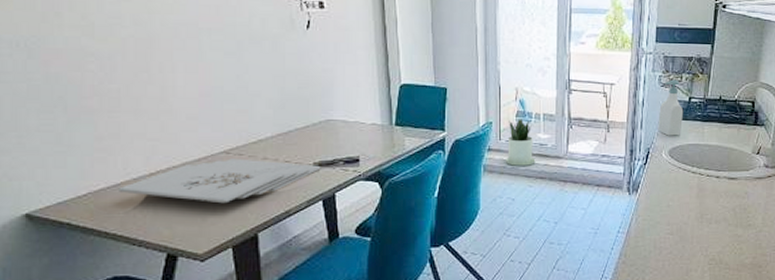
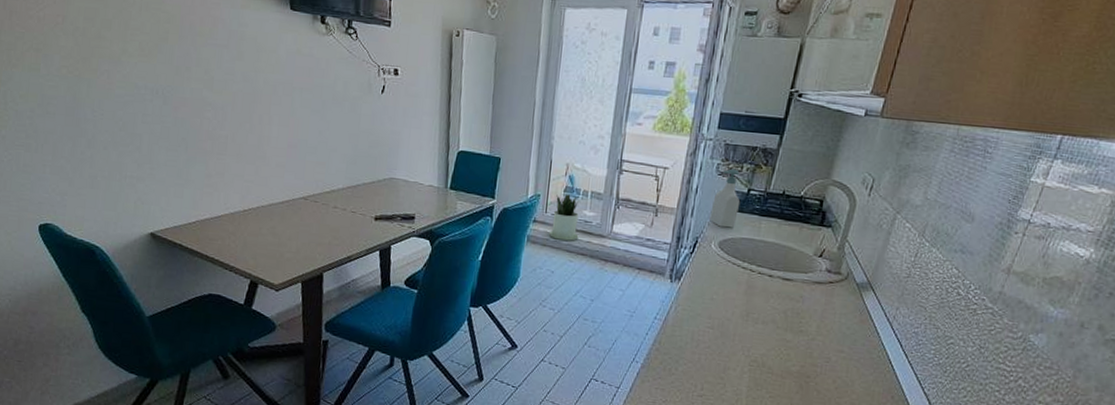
placemat: present [119,158,321,204] -> none [219,204,381,243]

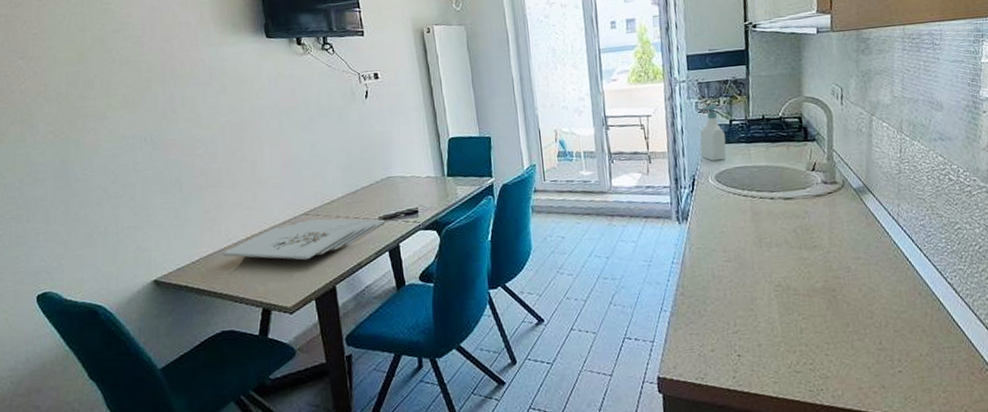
placemat: none [219,204,381,243] -> present [223,218,386,261]
planter: present [548,194,579,241] -> none [551,159,581,205]

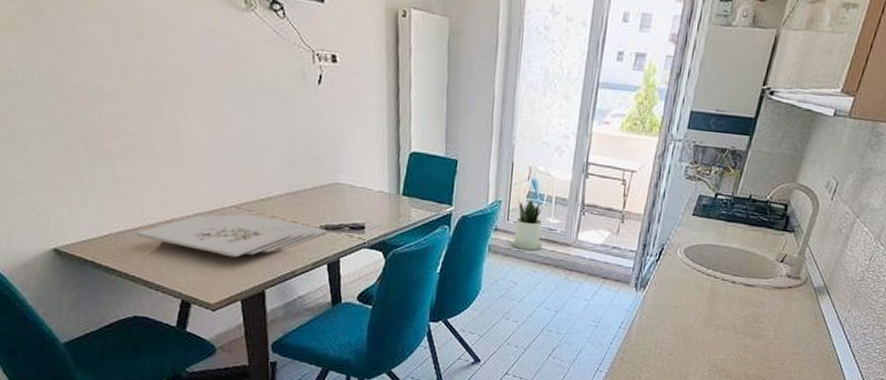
planter: none [551,159,581,205] -> present [511,200,543,250]
soap bottle: present [699,104,726,161] -> none [676,172,708,235]

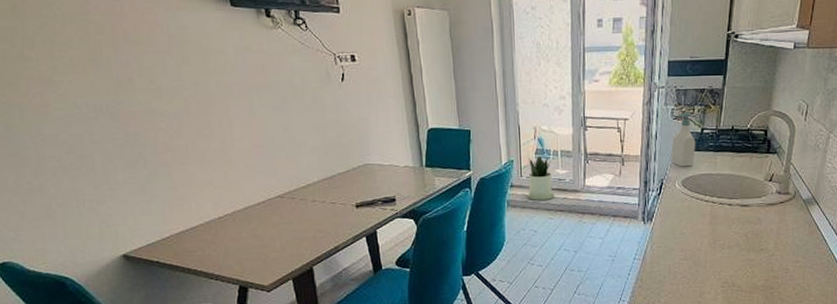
placemat: present [137,213,327,258] -> none [195,201,363,242]
soap bottle: none [676,172,708,235] -> present [671,112,696,167]

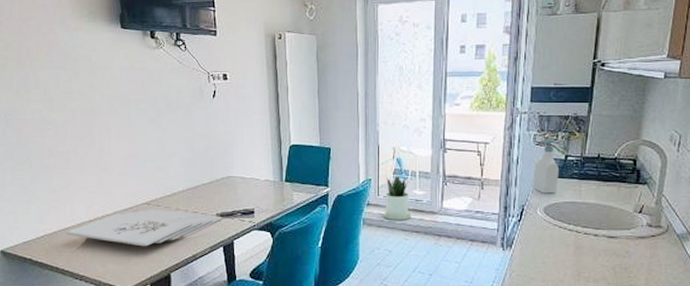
placemat: none [195,201,363,242] -> present [66,209,223,247]

